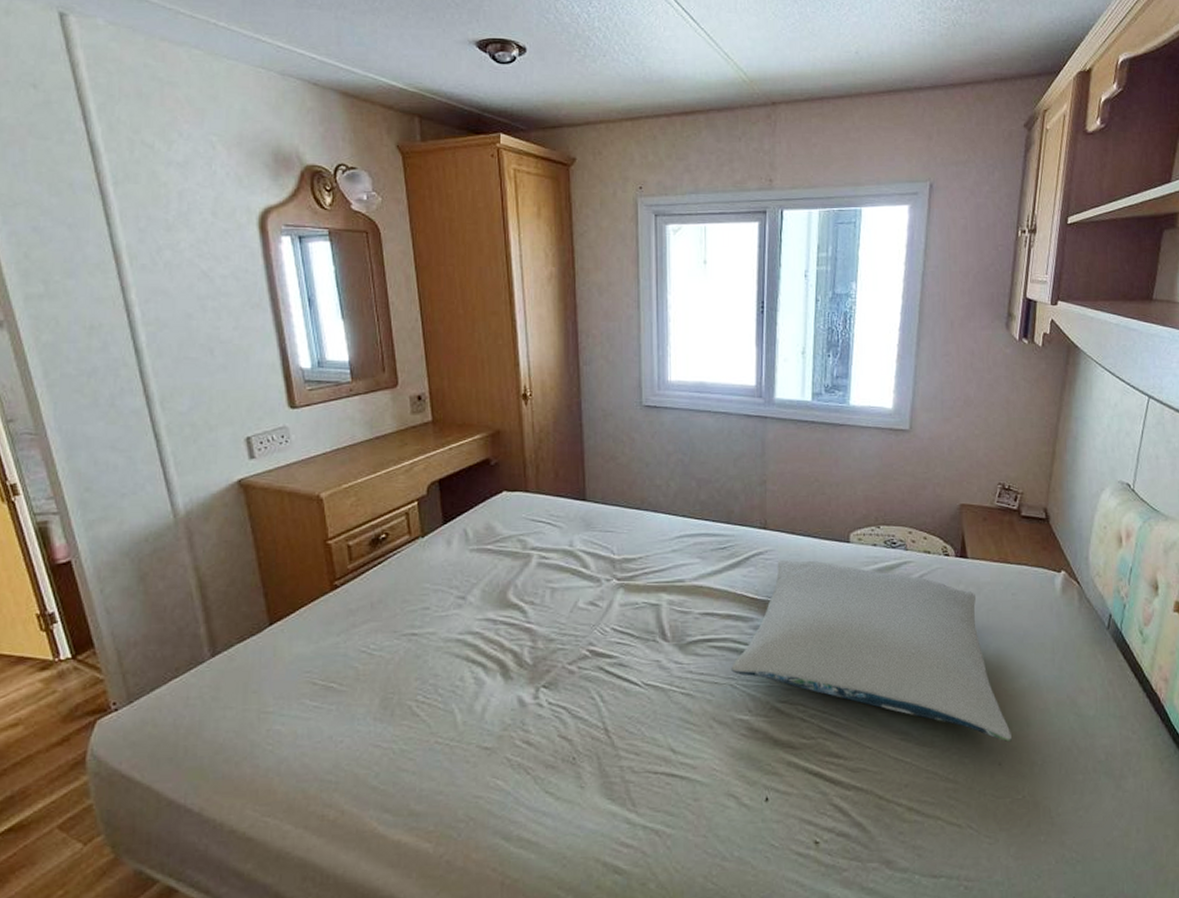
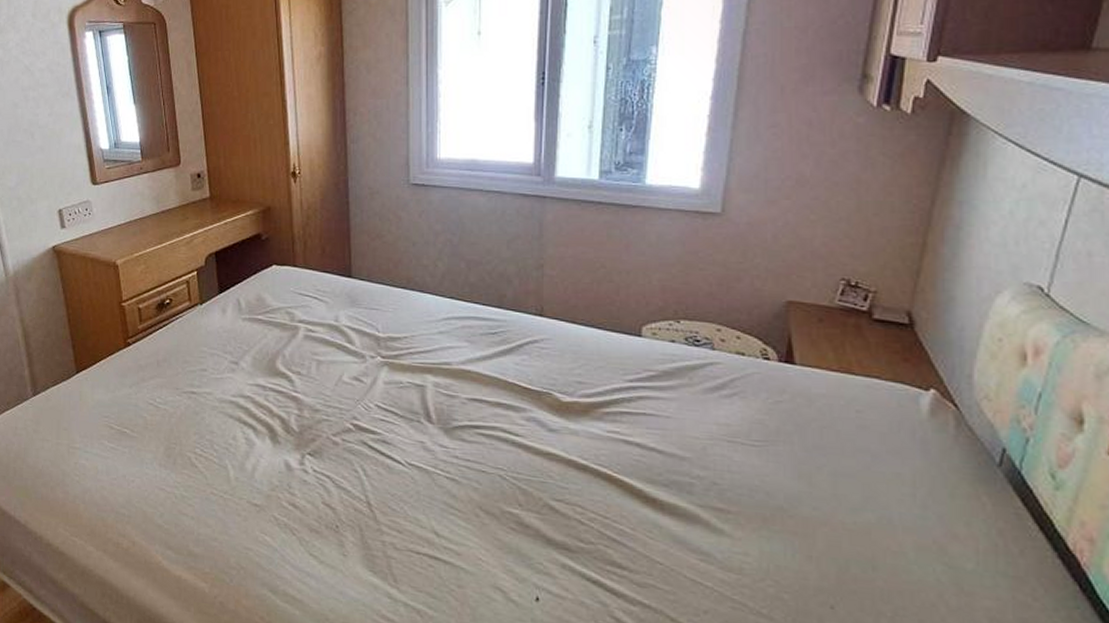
pillow: present [731,559,1012,742] -> none [500,349,850,584]

